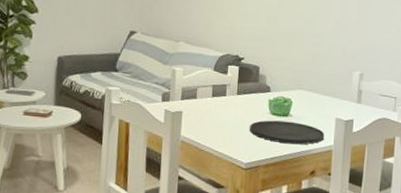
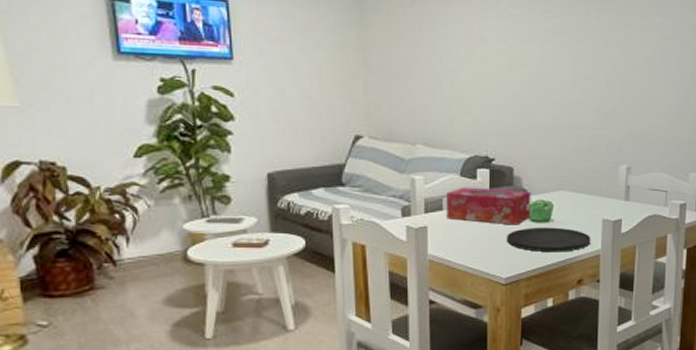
tissue box: none [199,80,274,117] -> present [445,187,531,225]

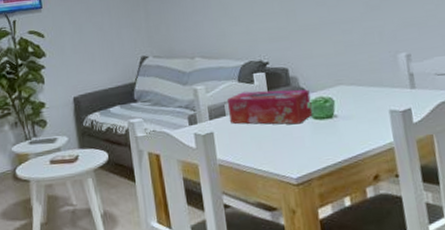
plate: present [507,227,591,253] -> none [292,122,381,149]

